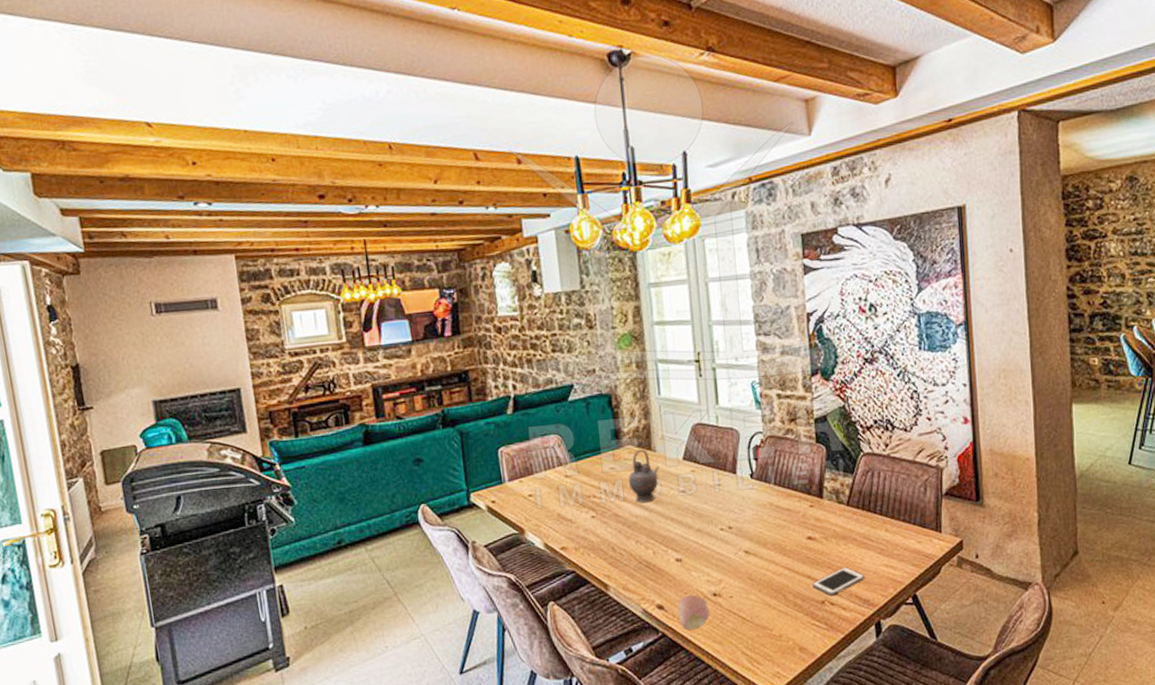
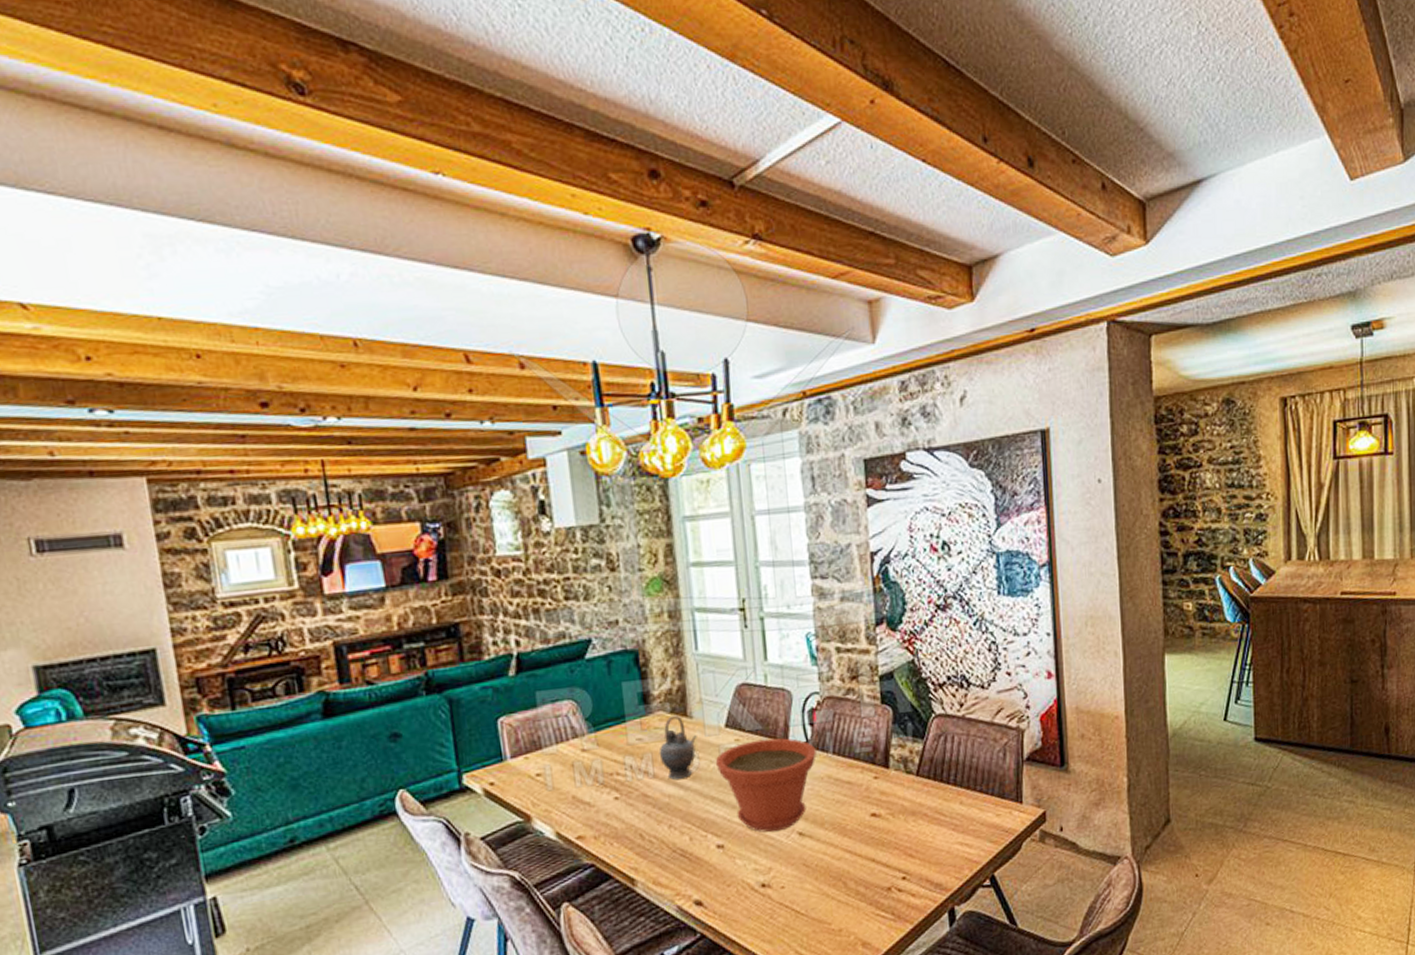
plant pot: none [674,470,760,550] -> present [715,738,816,832]
fruit: present [678,595,710,631] -> none [719,887,758,929]
cell phone: present [812,566,865,596] -> none [877,846,937,881]

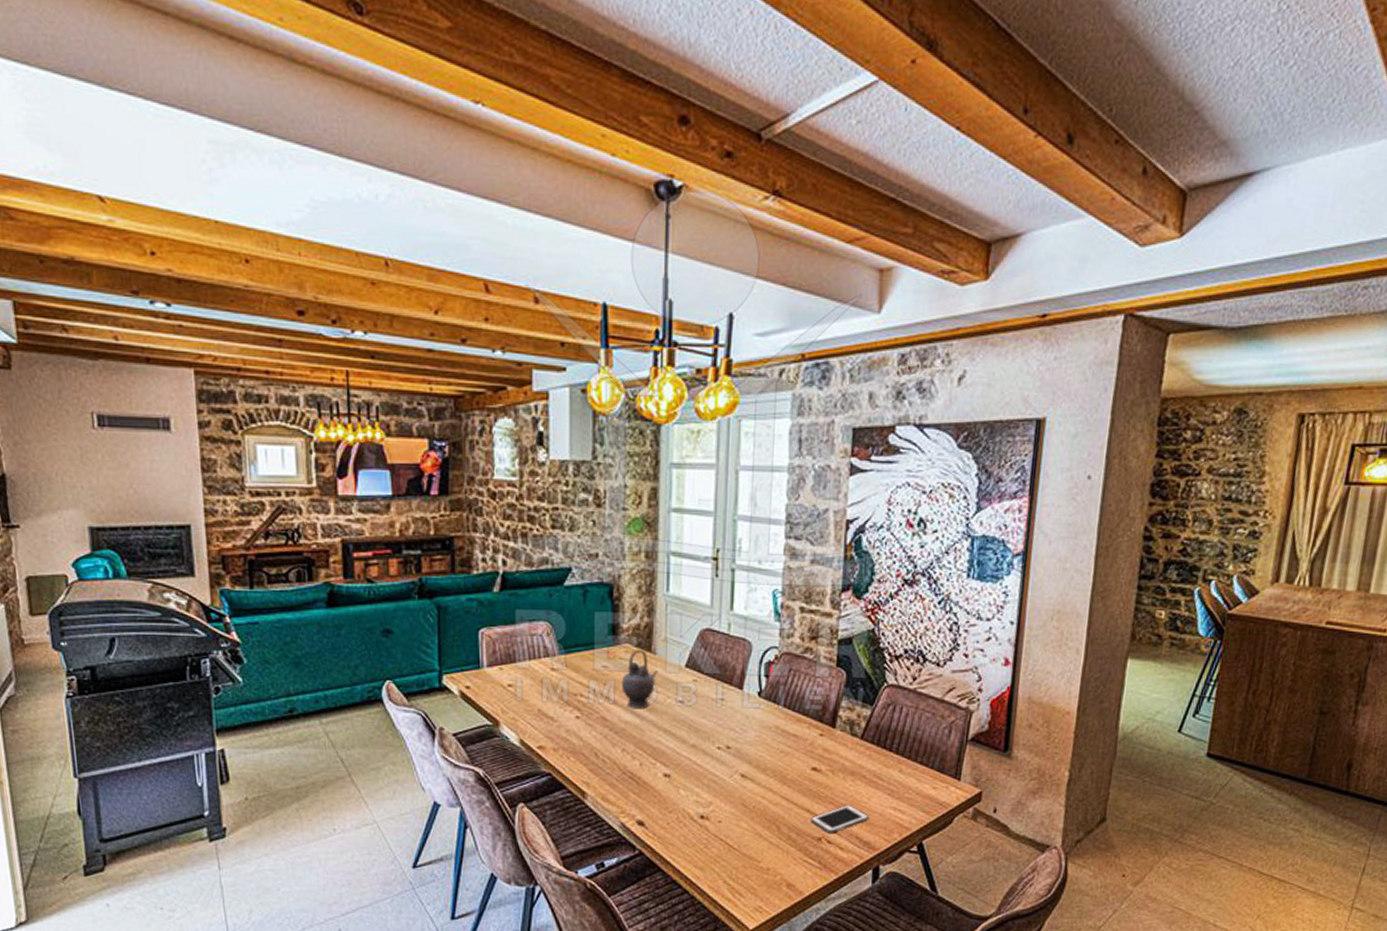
plant pot: present [715,738,816,832] -> none [672,683,768,771]
cell phone: none [877,846,937,881] -> present [810,804,870,833]

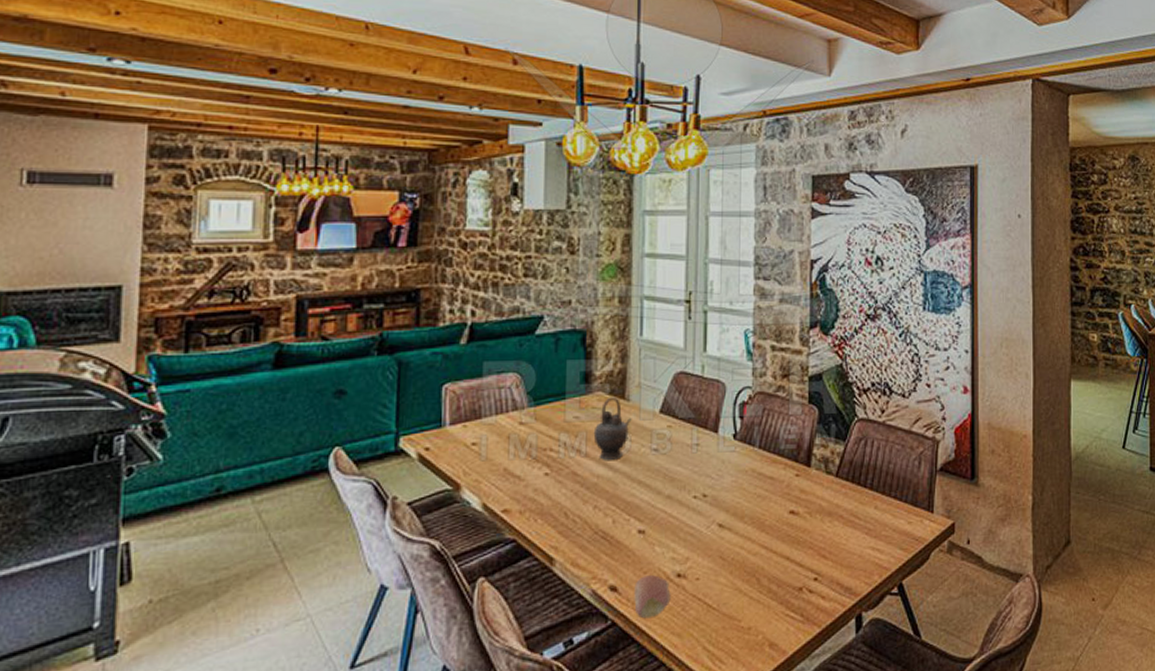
fruit: none [660,815,694,852] -> present [634,575,671,619]
cell phone: present [810,804,870,833] -> none [790,547,849,581]

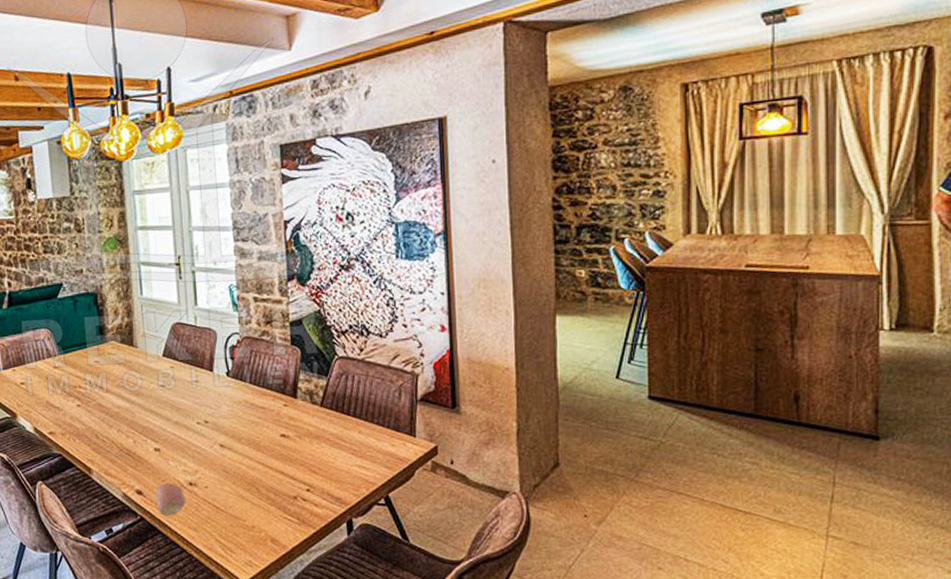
teapot: present [593,397,632,460] -> none [111,344,141,394]

